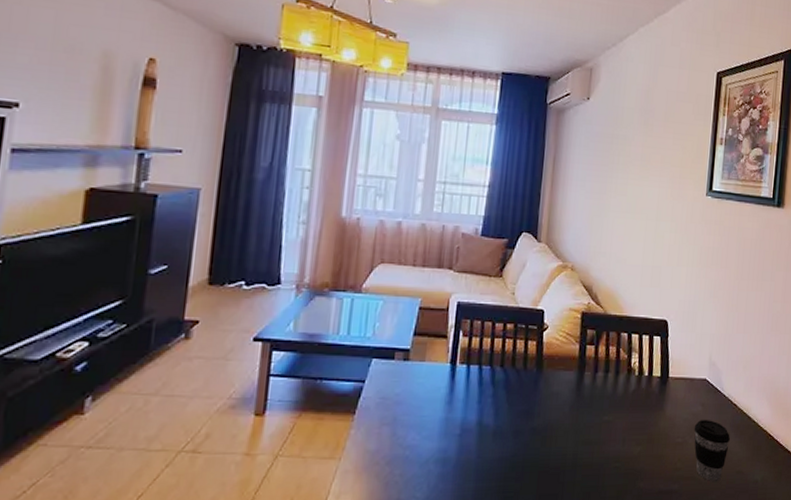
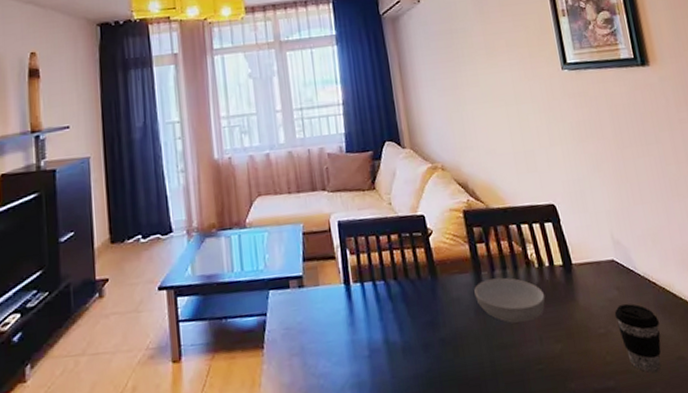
serving bowl: none [574,380,638,424] -> present [474,277,546,323]

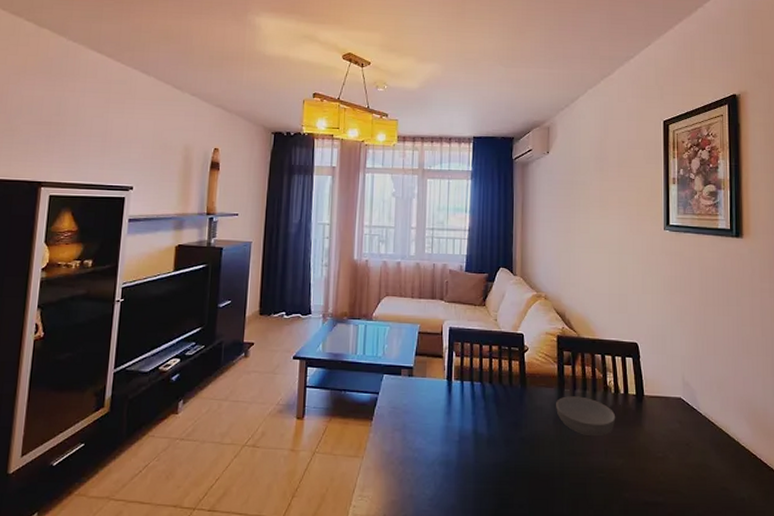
coffee cup: present [614,303,661,372] -> none [673,435,711,496]

